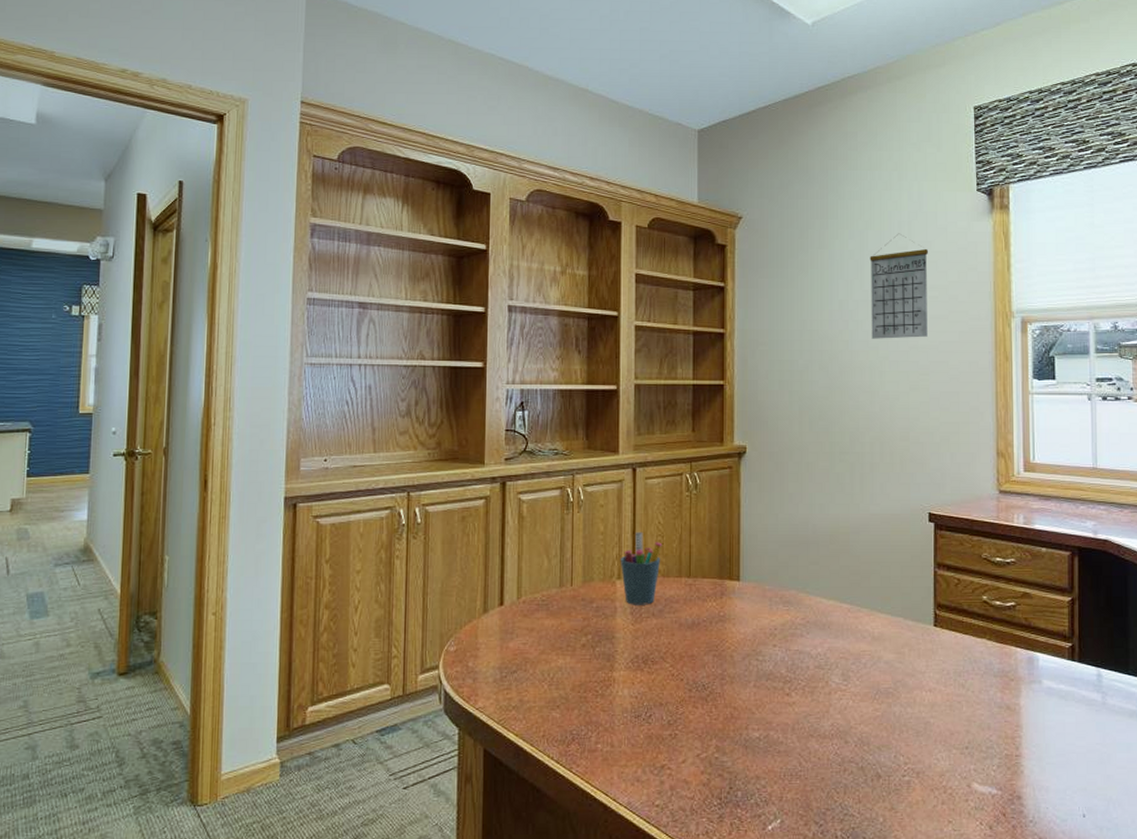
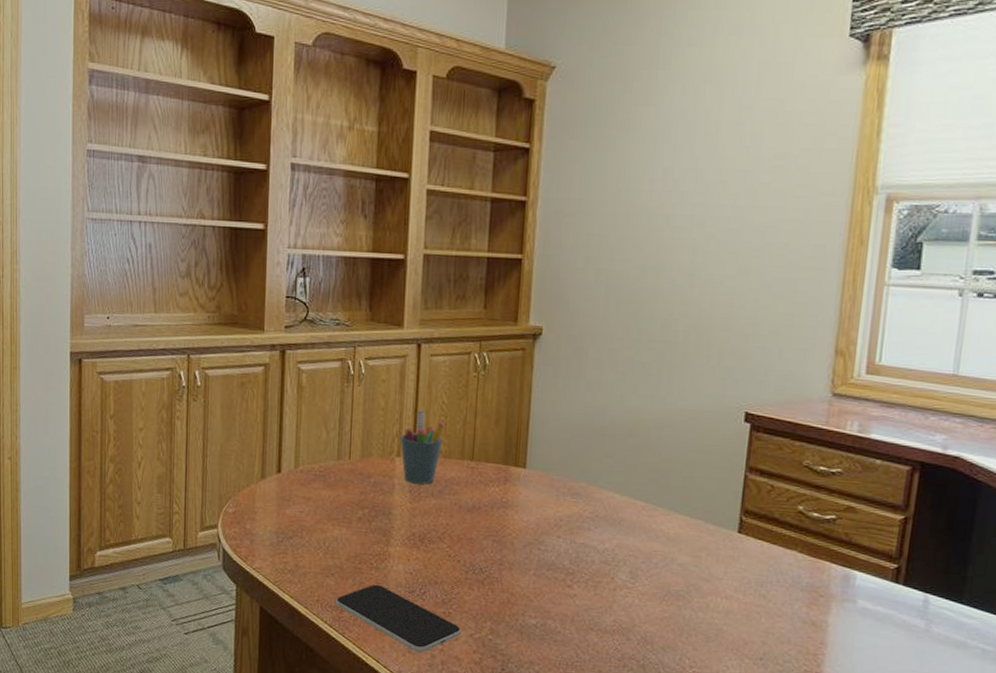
smartphone: none [562,712,688,780] -> present [336,584,462,653]
calendar: present [870,233,928,339] -> none [698,88,778,215]

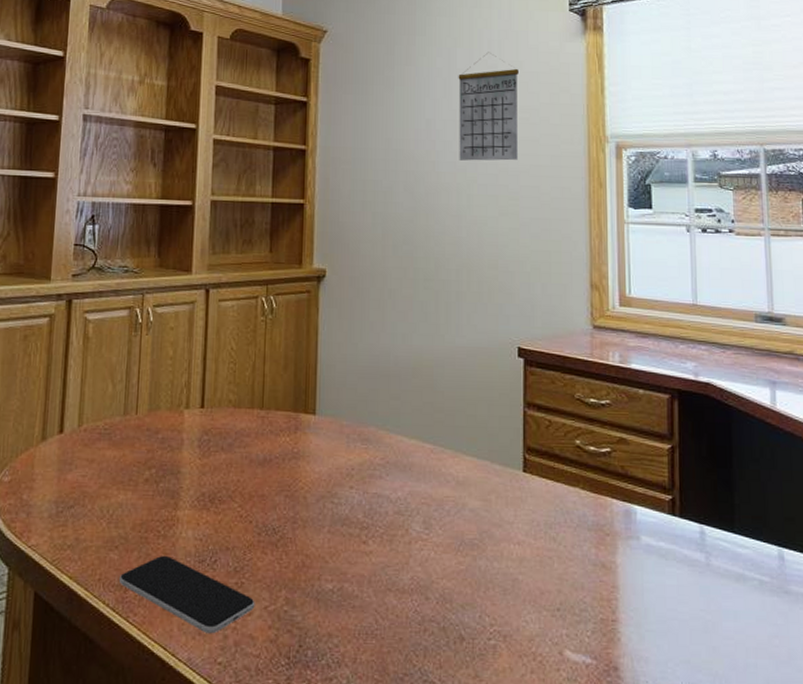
pen holder: present [400,410,446,485] -> none [189,357,235,438]
calendar: none [698,88,778,215] -> present [458,52,518,161]

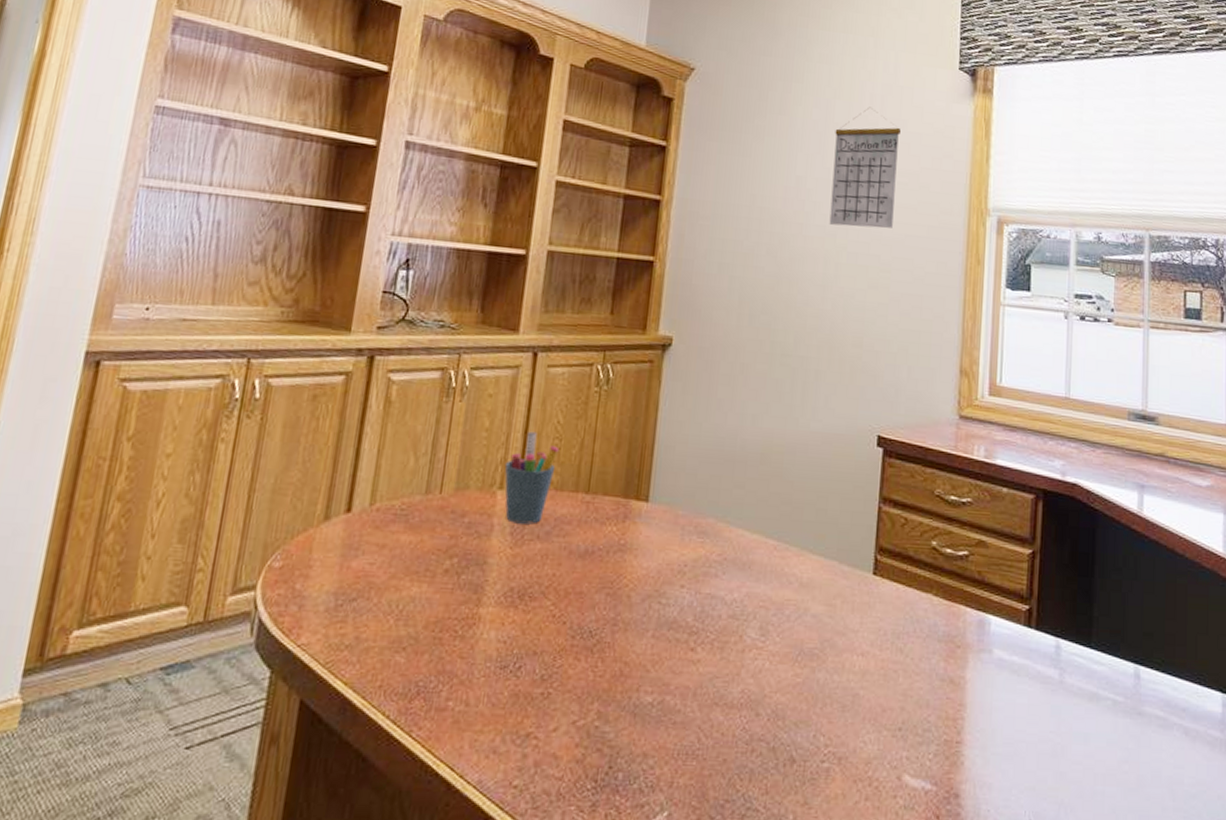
smartphone: present [120,555,255,634] -> none [404,659,562,752]
pen holder: none [189,357,235,438] -> present [504,431,560,525]

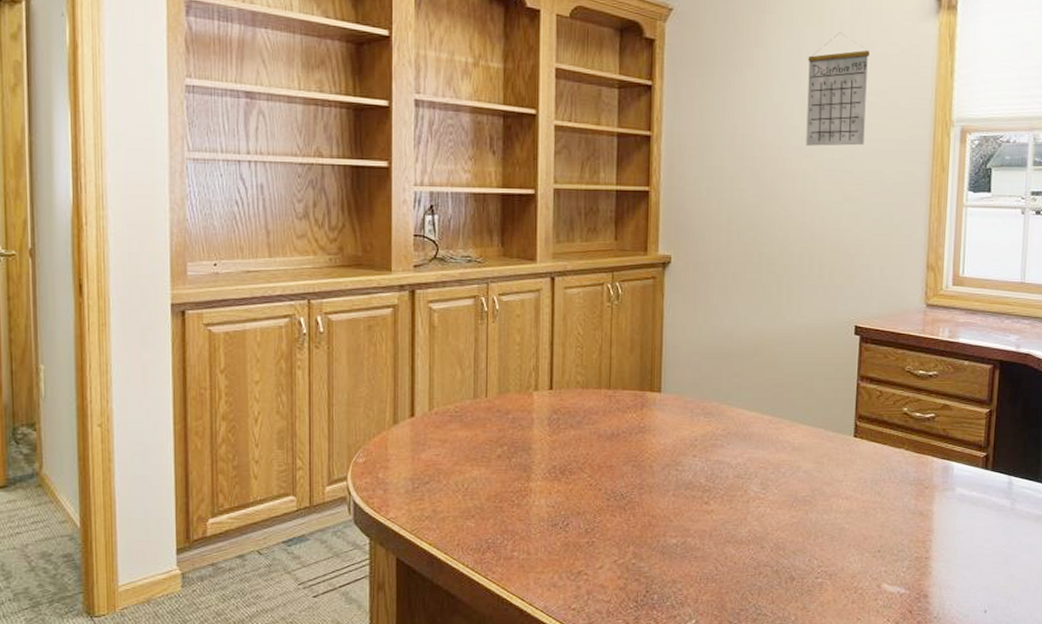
pen holder: present [504,431,560,525] -> none [537,342,582,416]

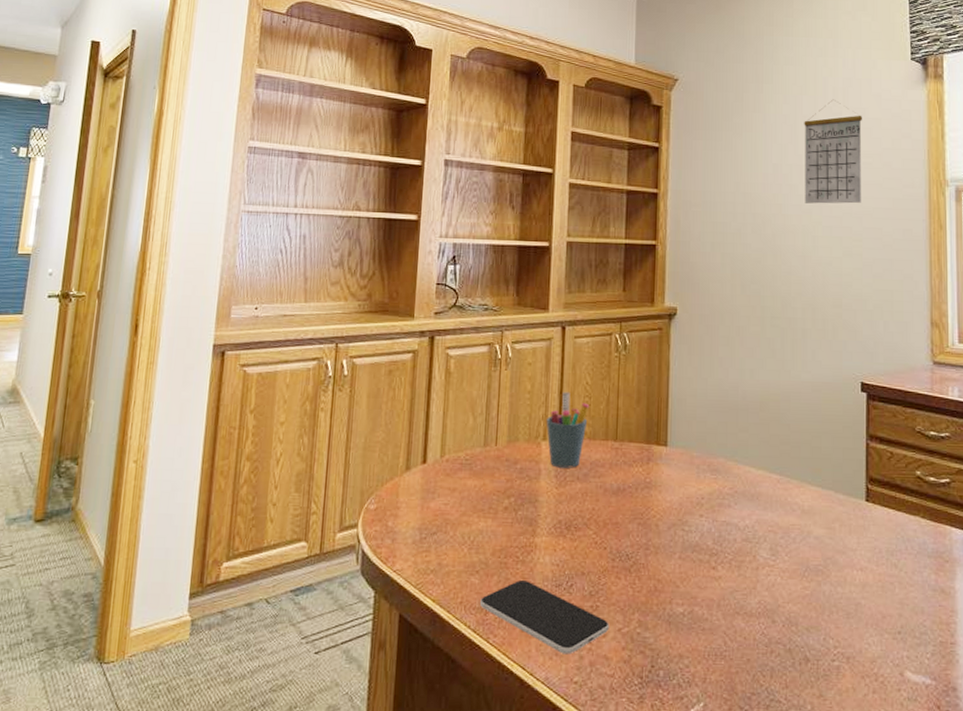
smartphone: none [477,521,605,586] -> present [480,579,610,655]
pen holder: none [537,342,582,416] -> present [546,391,590,468]

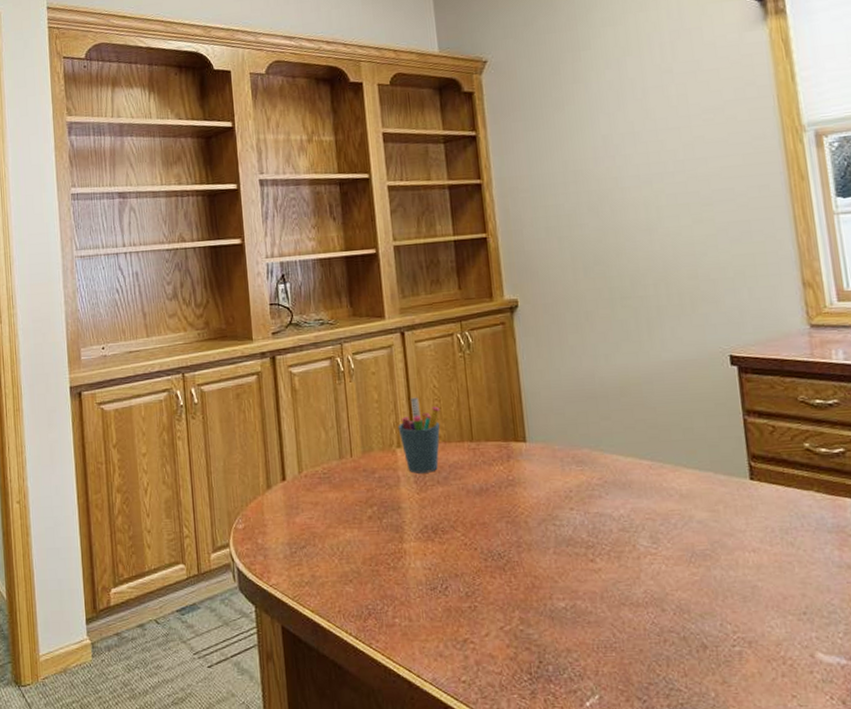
smartphone: present [480,579,610,655] -> none [358,585,491,655]
calendar: present [804,99,862,204] -> none [631,55,706,173]

